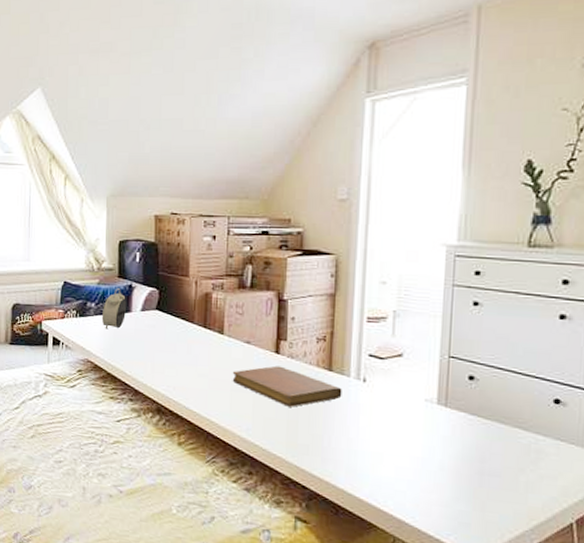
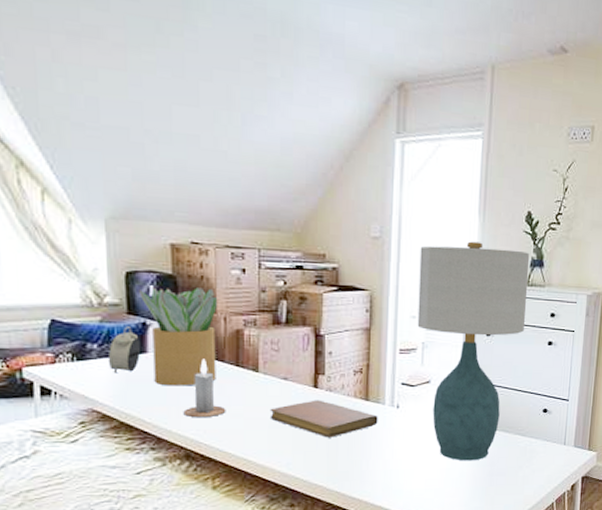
potted plant: none [128,252,190,344] -> present [139,286,217,386]
candle: none [157,319,194,375] -> present [183,358,226,418]
table lamp: none [388,198,532,453] -> present [417,241,530,461]

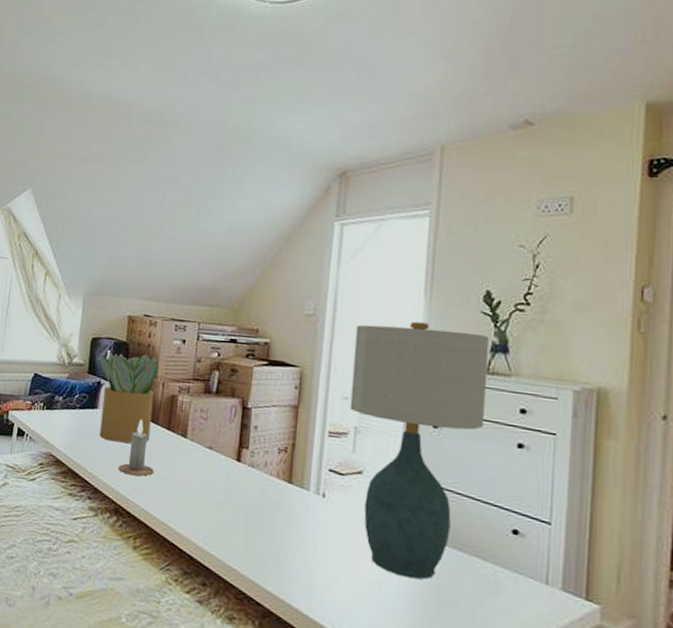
alarm clock: present [107,326,141,374] -> none [67,384,94,425]
notebook: present [270,400,378,438] -> none [192,473,301,518]

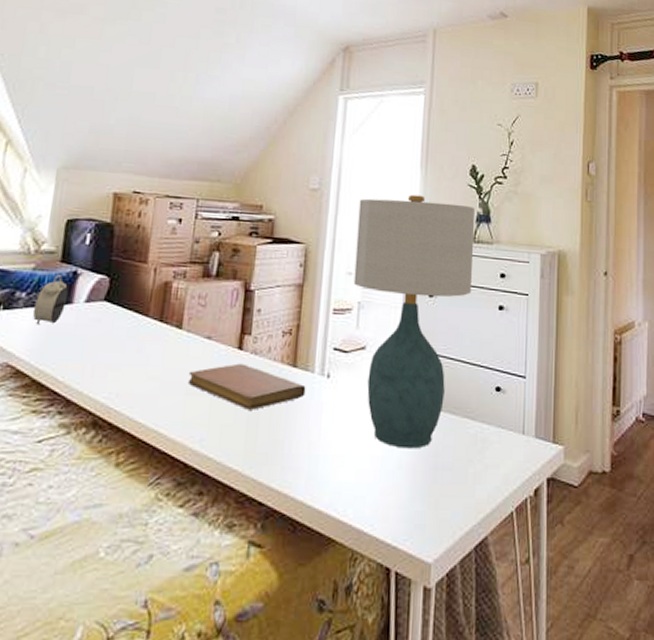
alarm clock: none [67,384,94,425] -> present [32,275,69,325]
potted plant: present [99,352,159,443] -> none [74,235,150,342]
candle: present [118,419,155,476] -> none [98,312,143,379]
notebook: none [192,473,301,518] -> present [188,363,306,410]

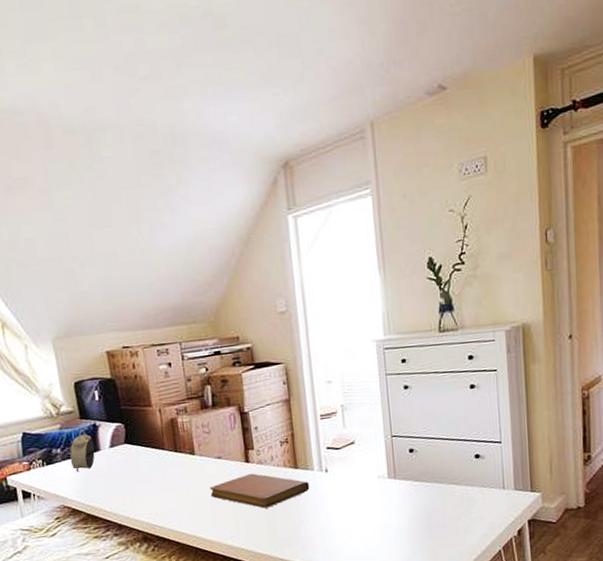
table lamp: present [353,194,476,449] -> none [326,297,442,517]

